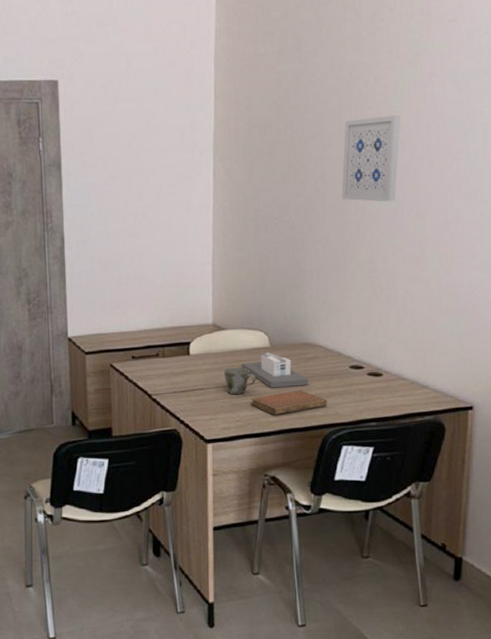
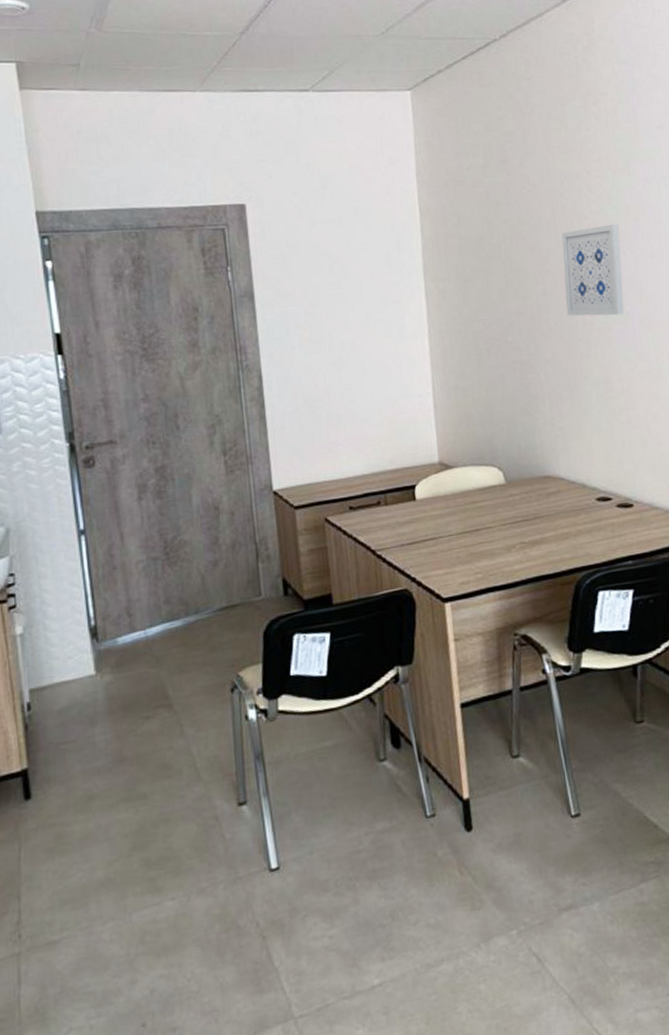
mug: present [223,367,256,395] -> none [456,509,494,543]
architectural model: present [241,352,309,388] -> none [476,489,553,531]
notebook: present [250,389,328,415] -> none [490,530,577,563]

